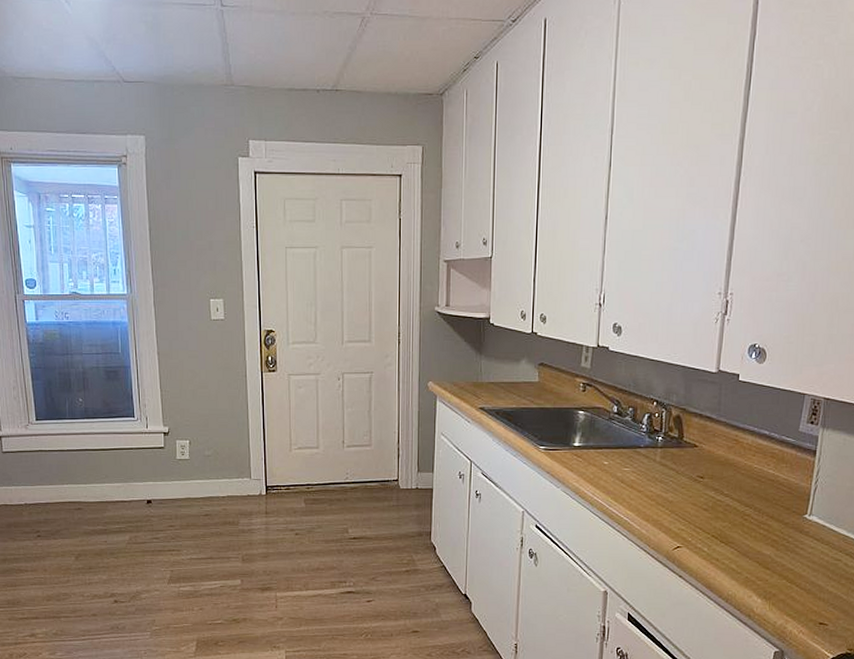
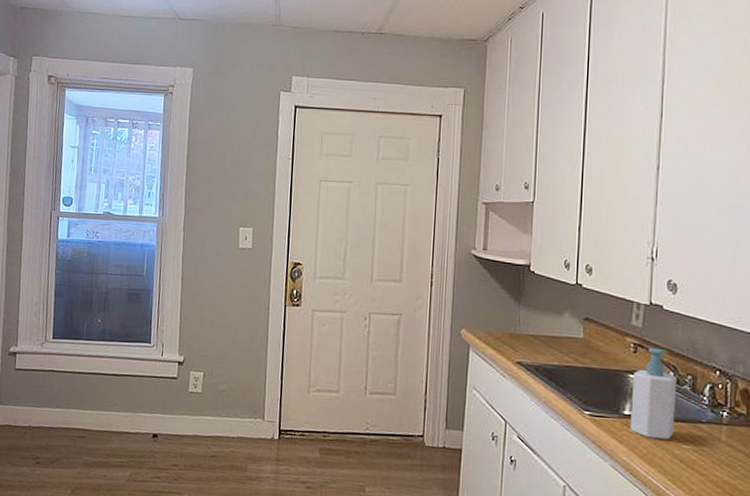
soap bottle: none [579,385,620,465] -> present [630,347,678,440]

